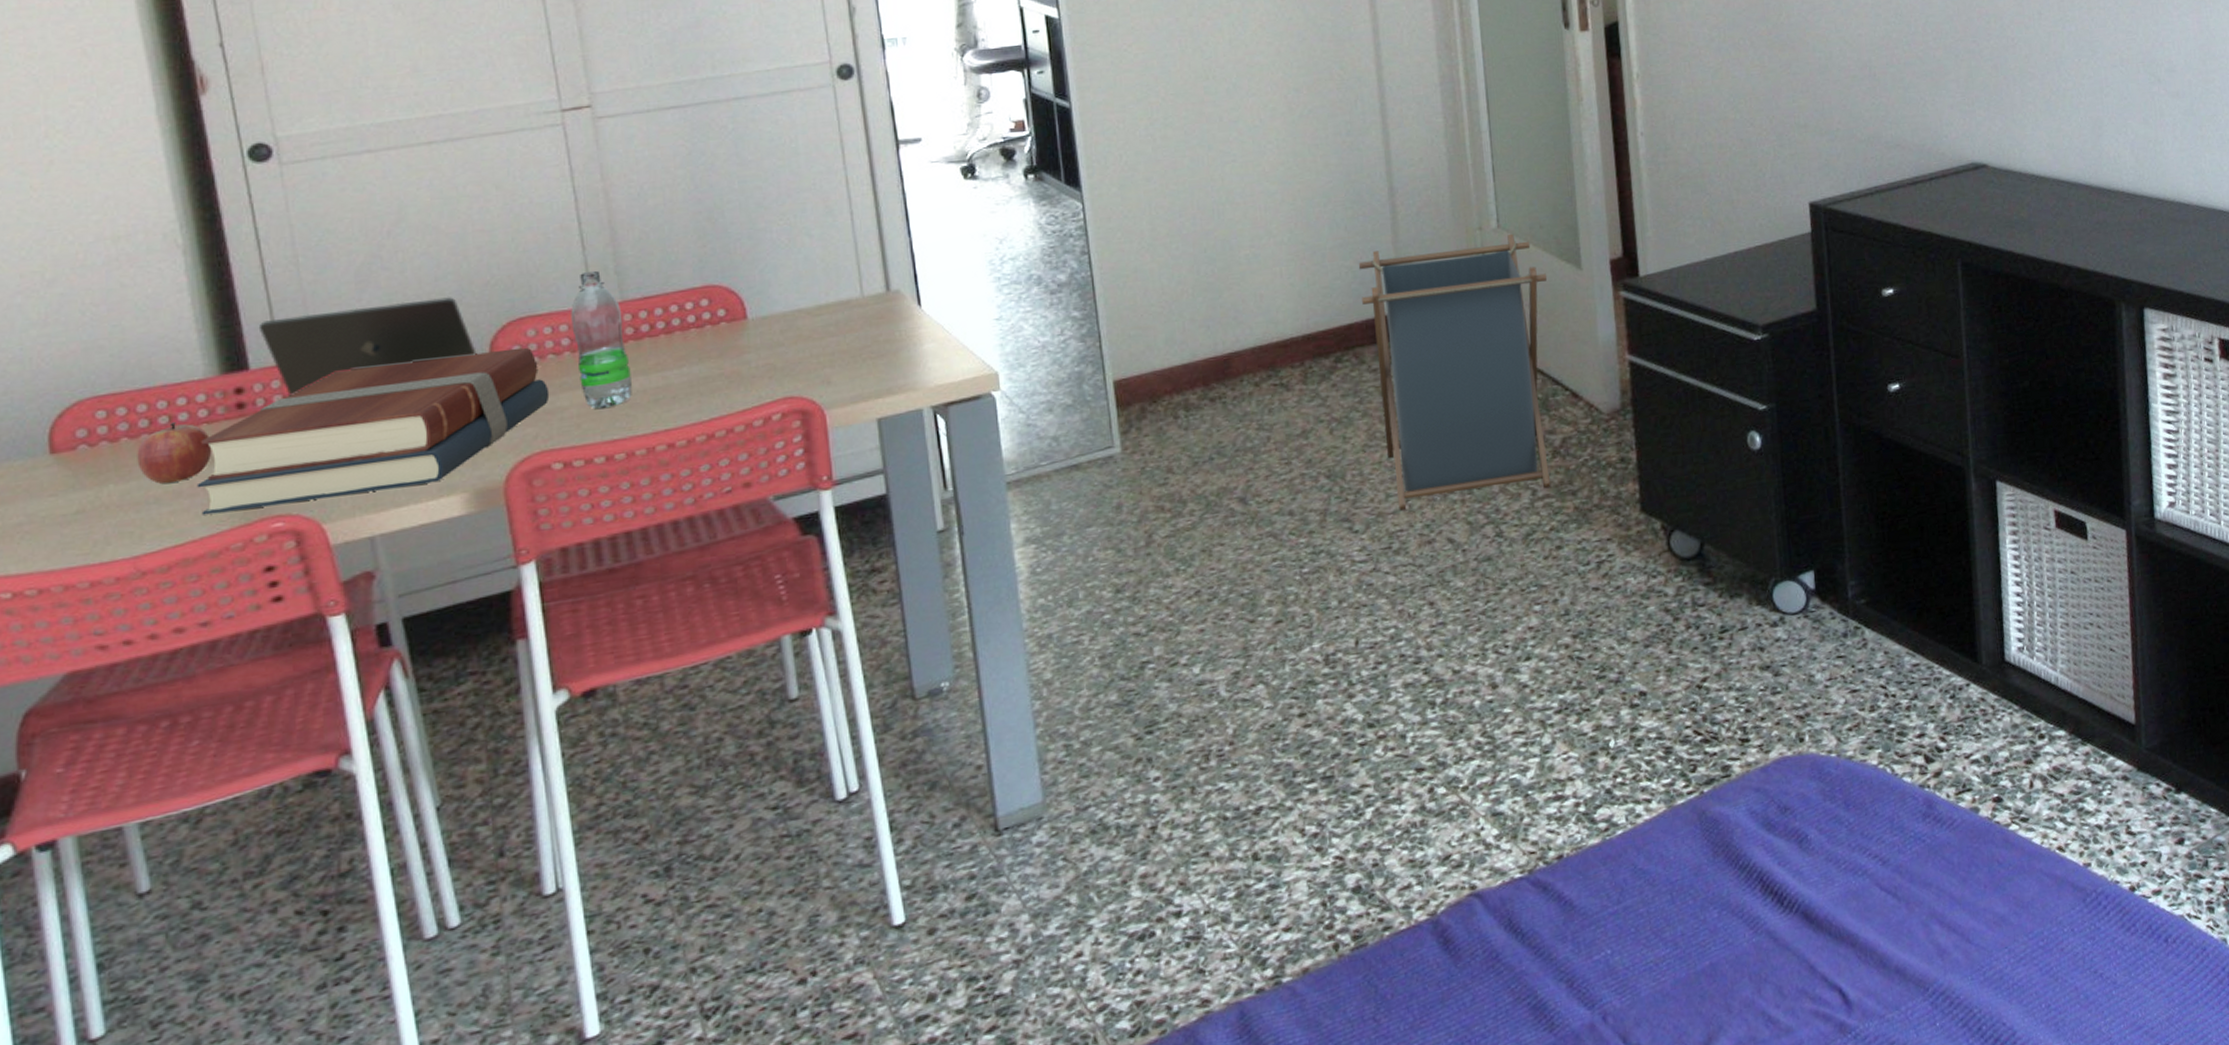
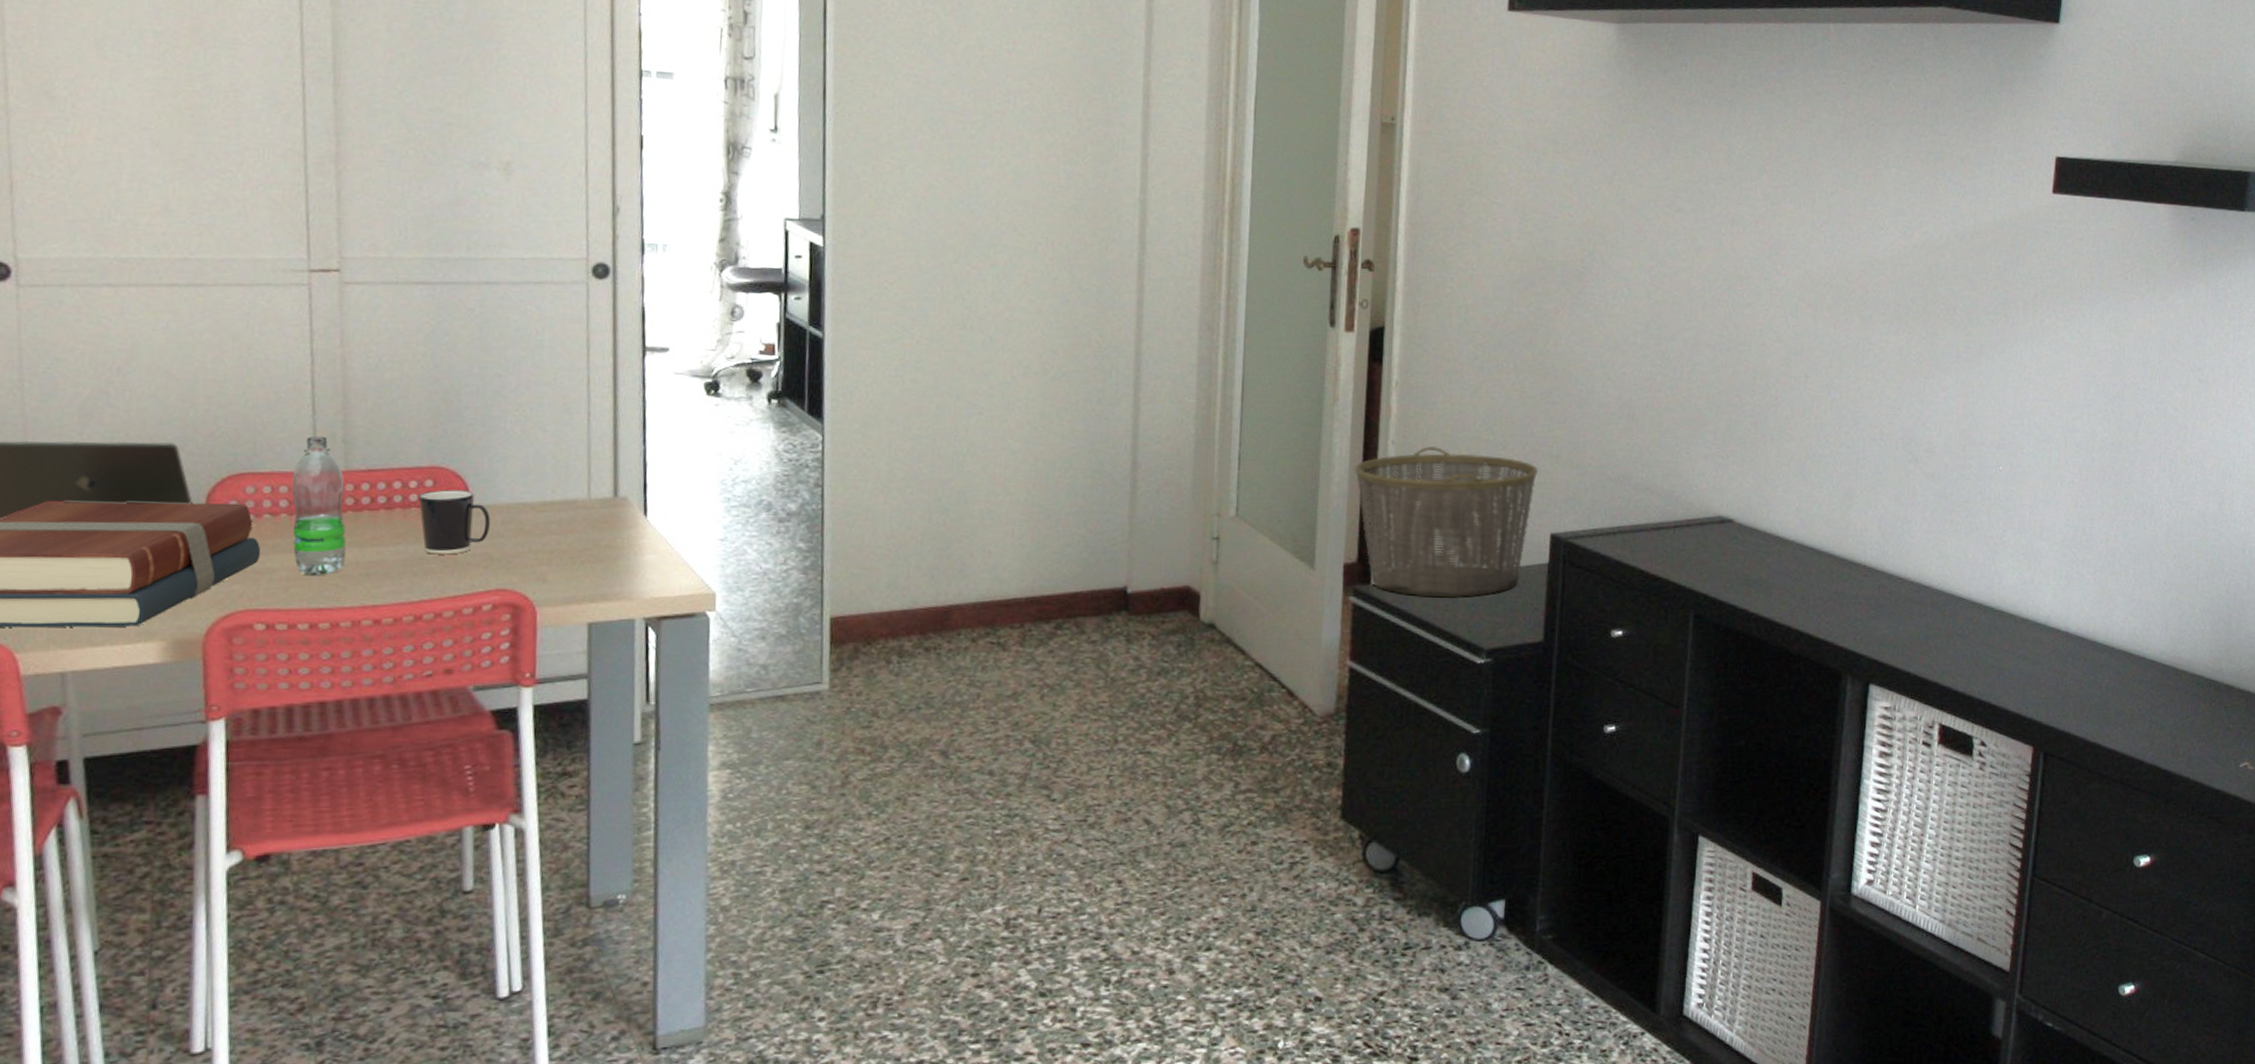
mug: none [696,304,769,372] -> present [418,490,490,555]
laundry basket: present [1358,233,1550,511] -> none [1090,523,1279,785]
basket: none [1607,131,1789,283] -> present [1354,445,1539,598]

